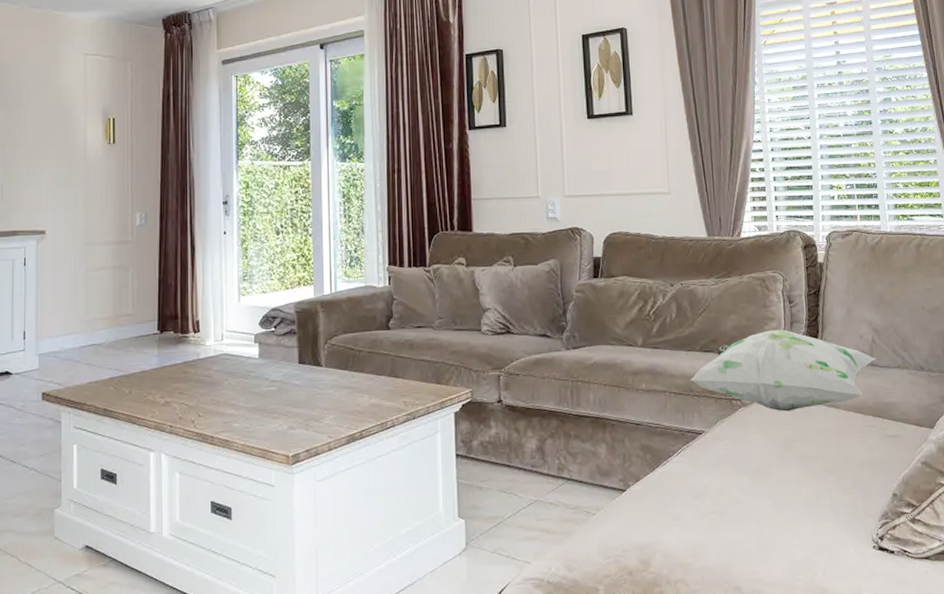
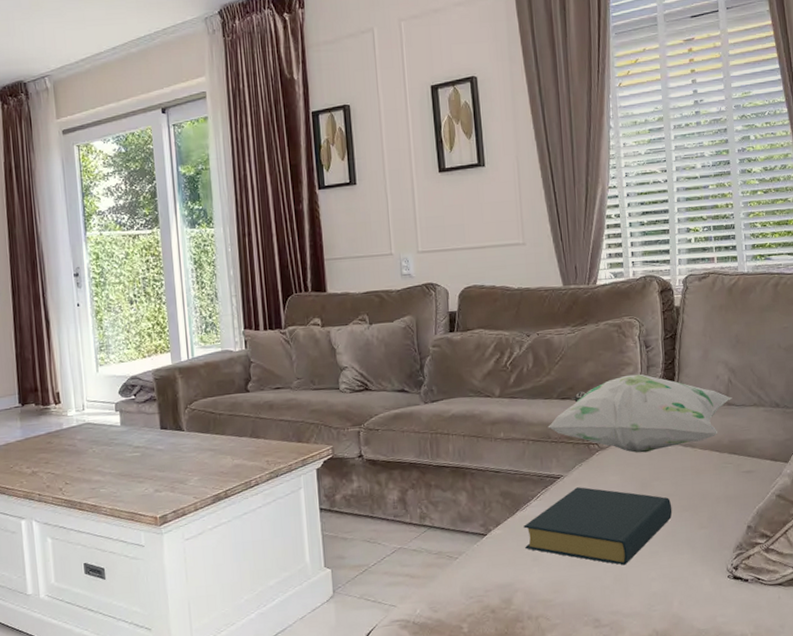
hardback book: none [664,444,816,530] -> present [524,487,673,566]

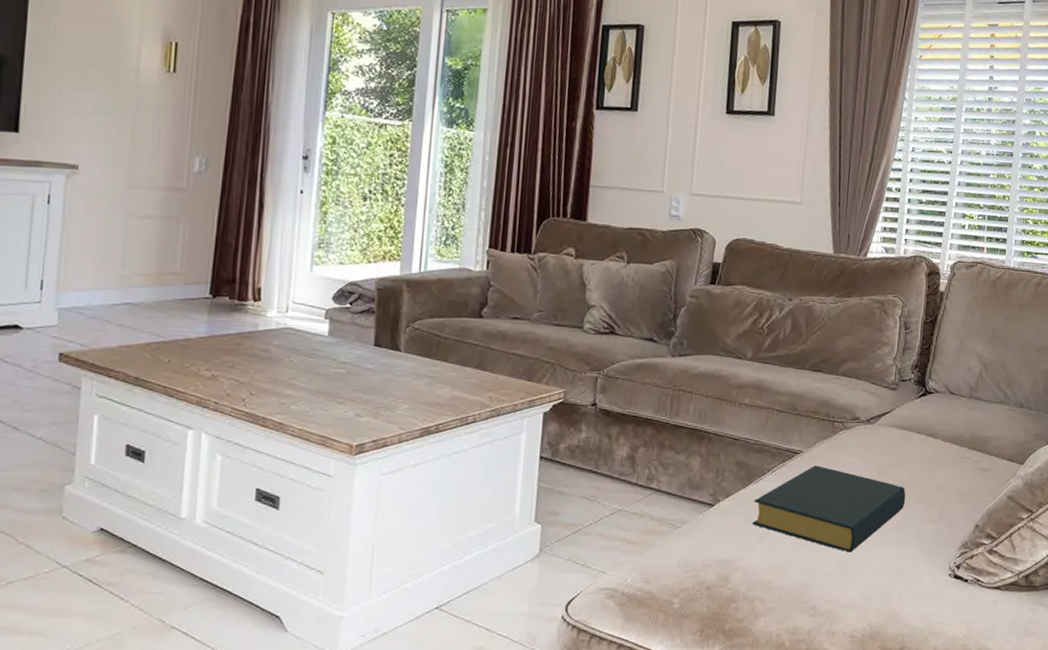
decorative pillow: present [548,374,732,453] -> none [795,355,980,438]

